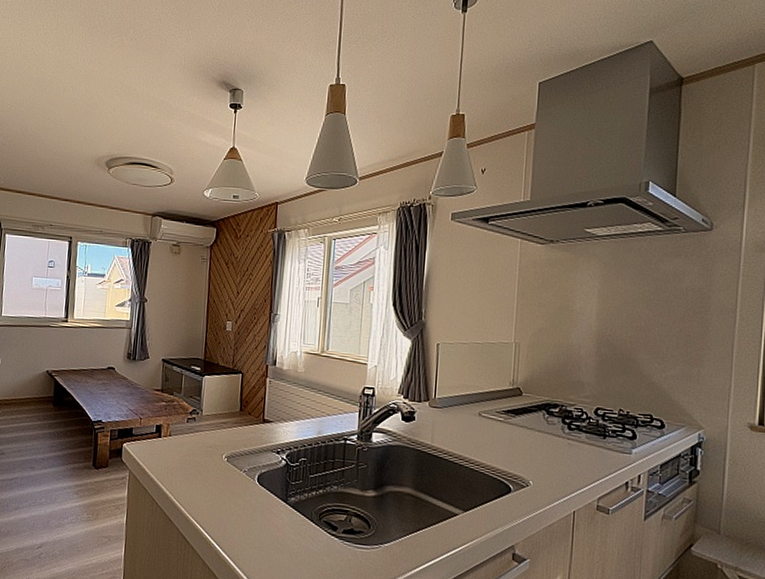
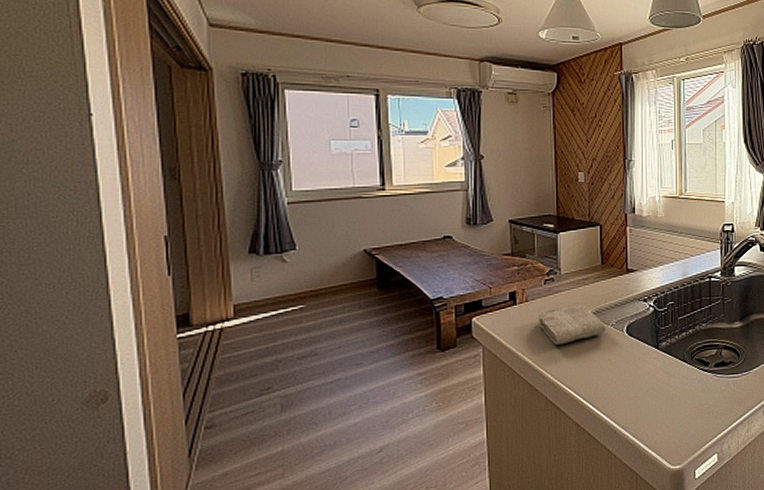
washcloth: none [178,445,240,482] -> present [538,303,607,345]

